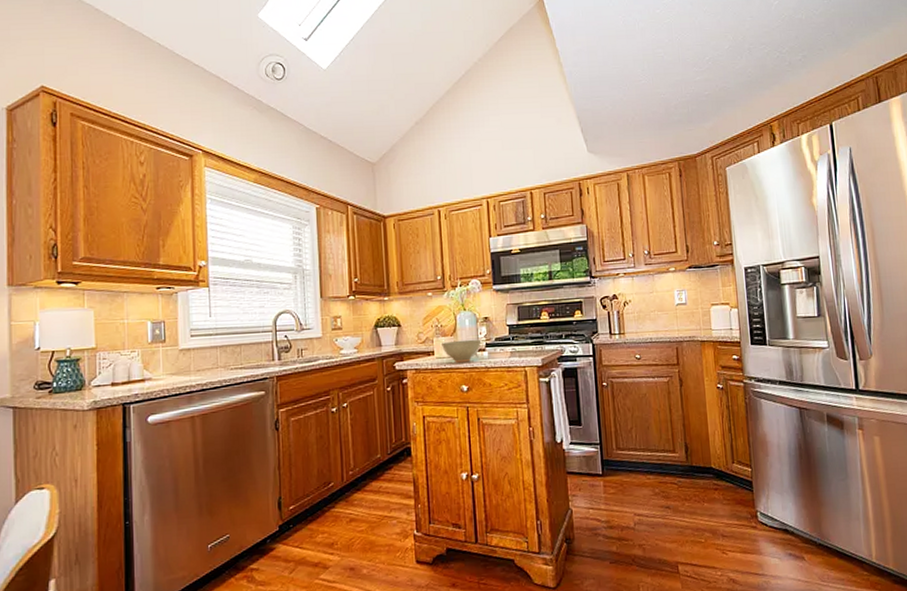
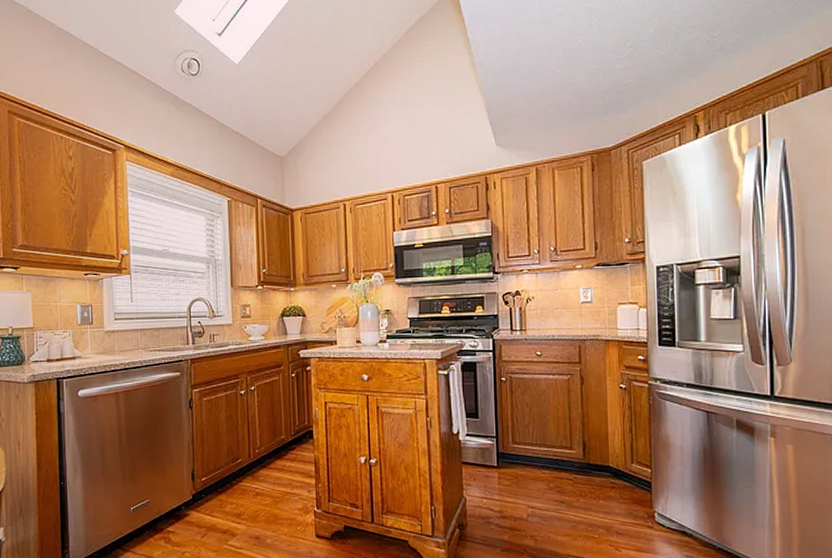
bowl: present [442,339,482,363] -> none [344,330,383,353]

